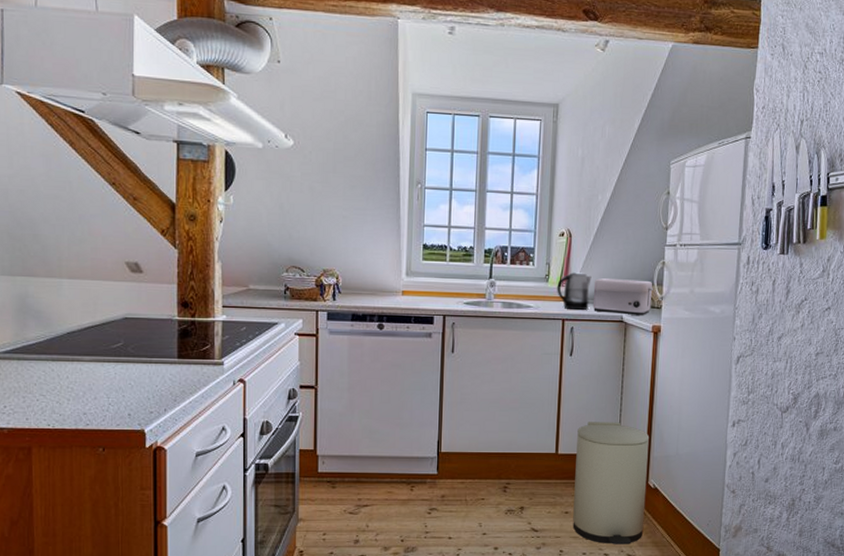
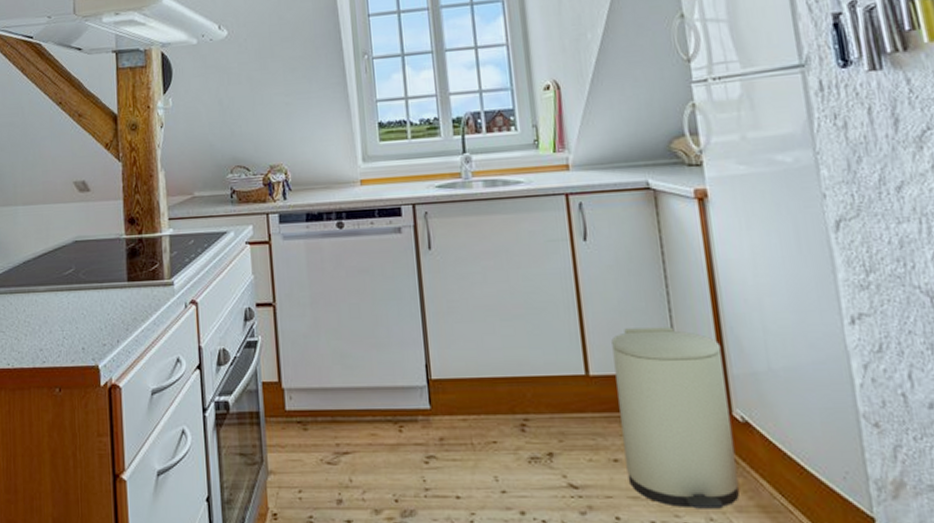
kettle: present [557,272,592,310] -> none [551,131,599,180]
toaster: present [592,277,654,316] -> none [600,130,687,180]

